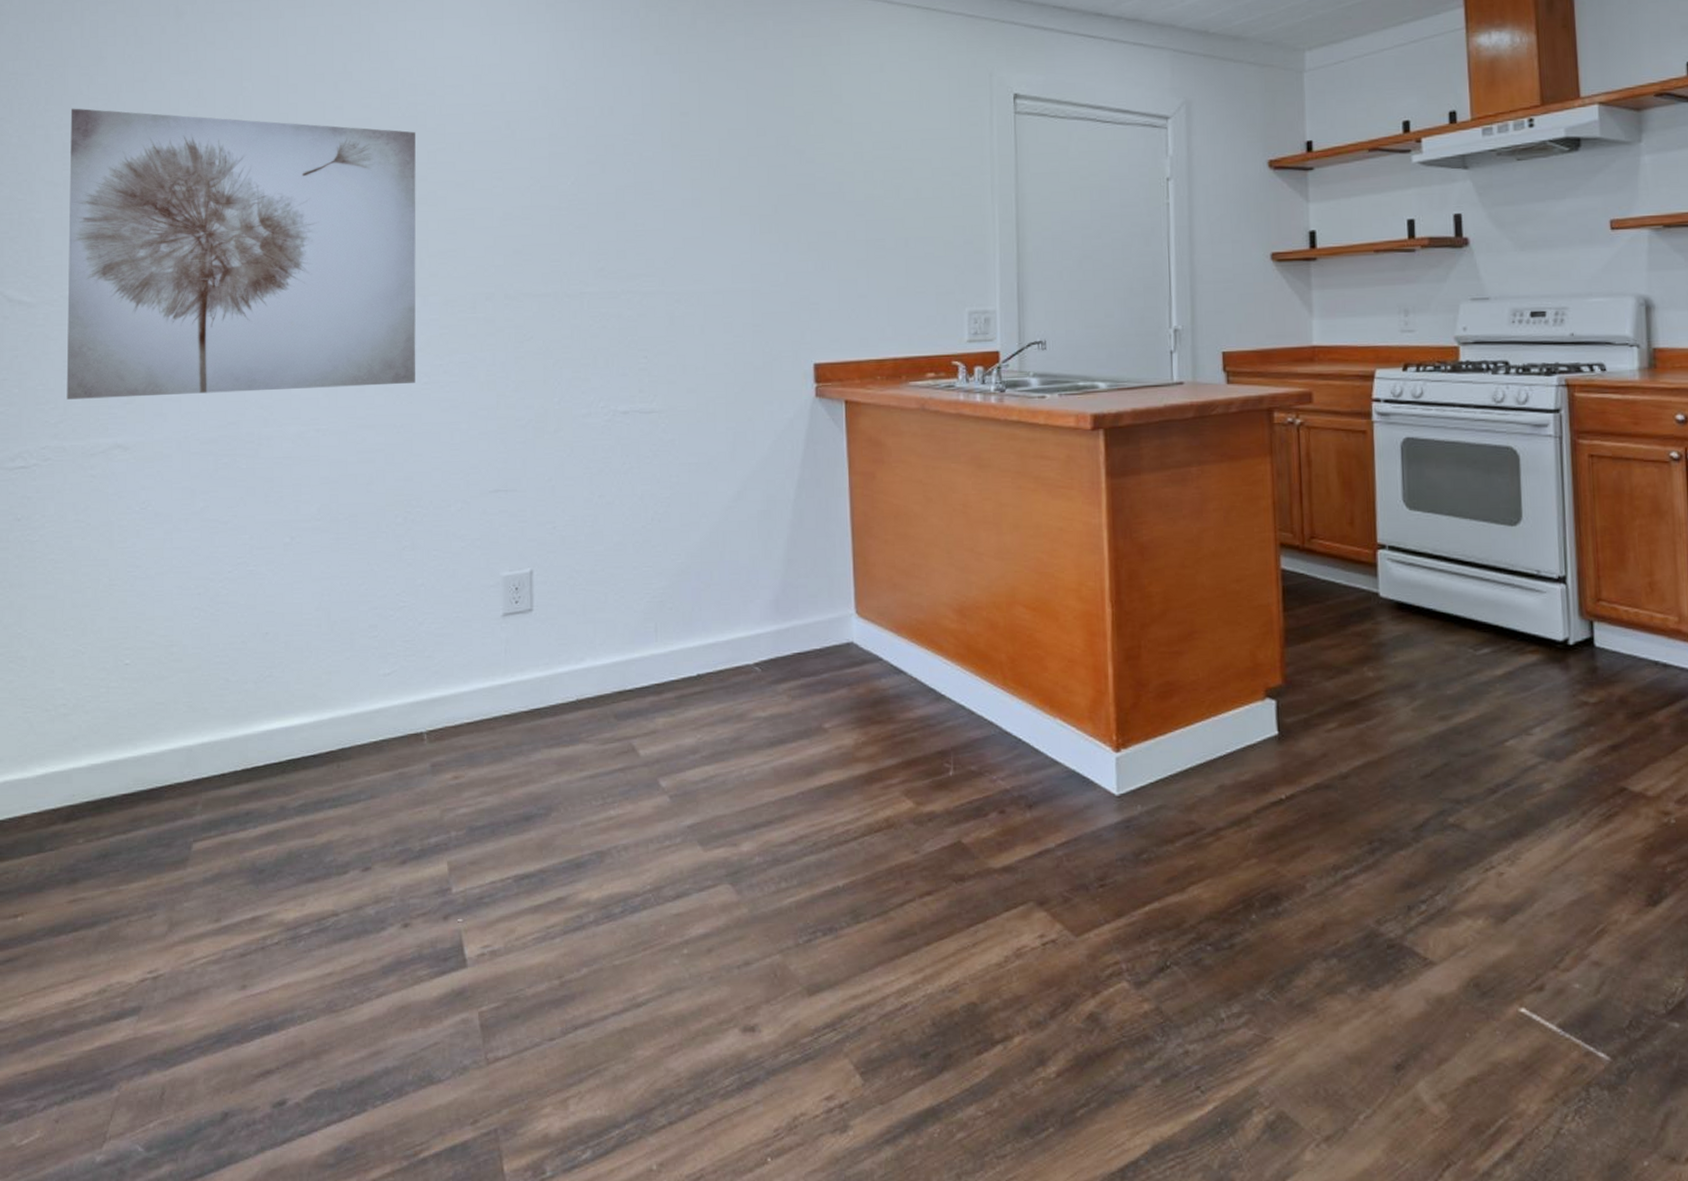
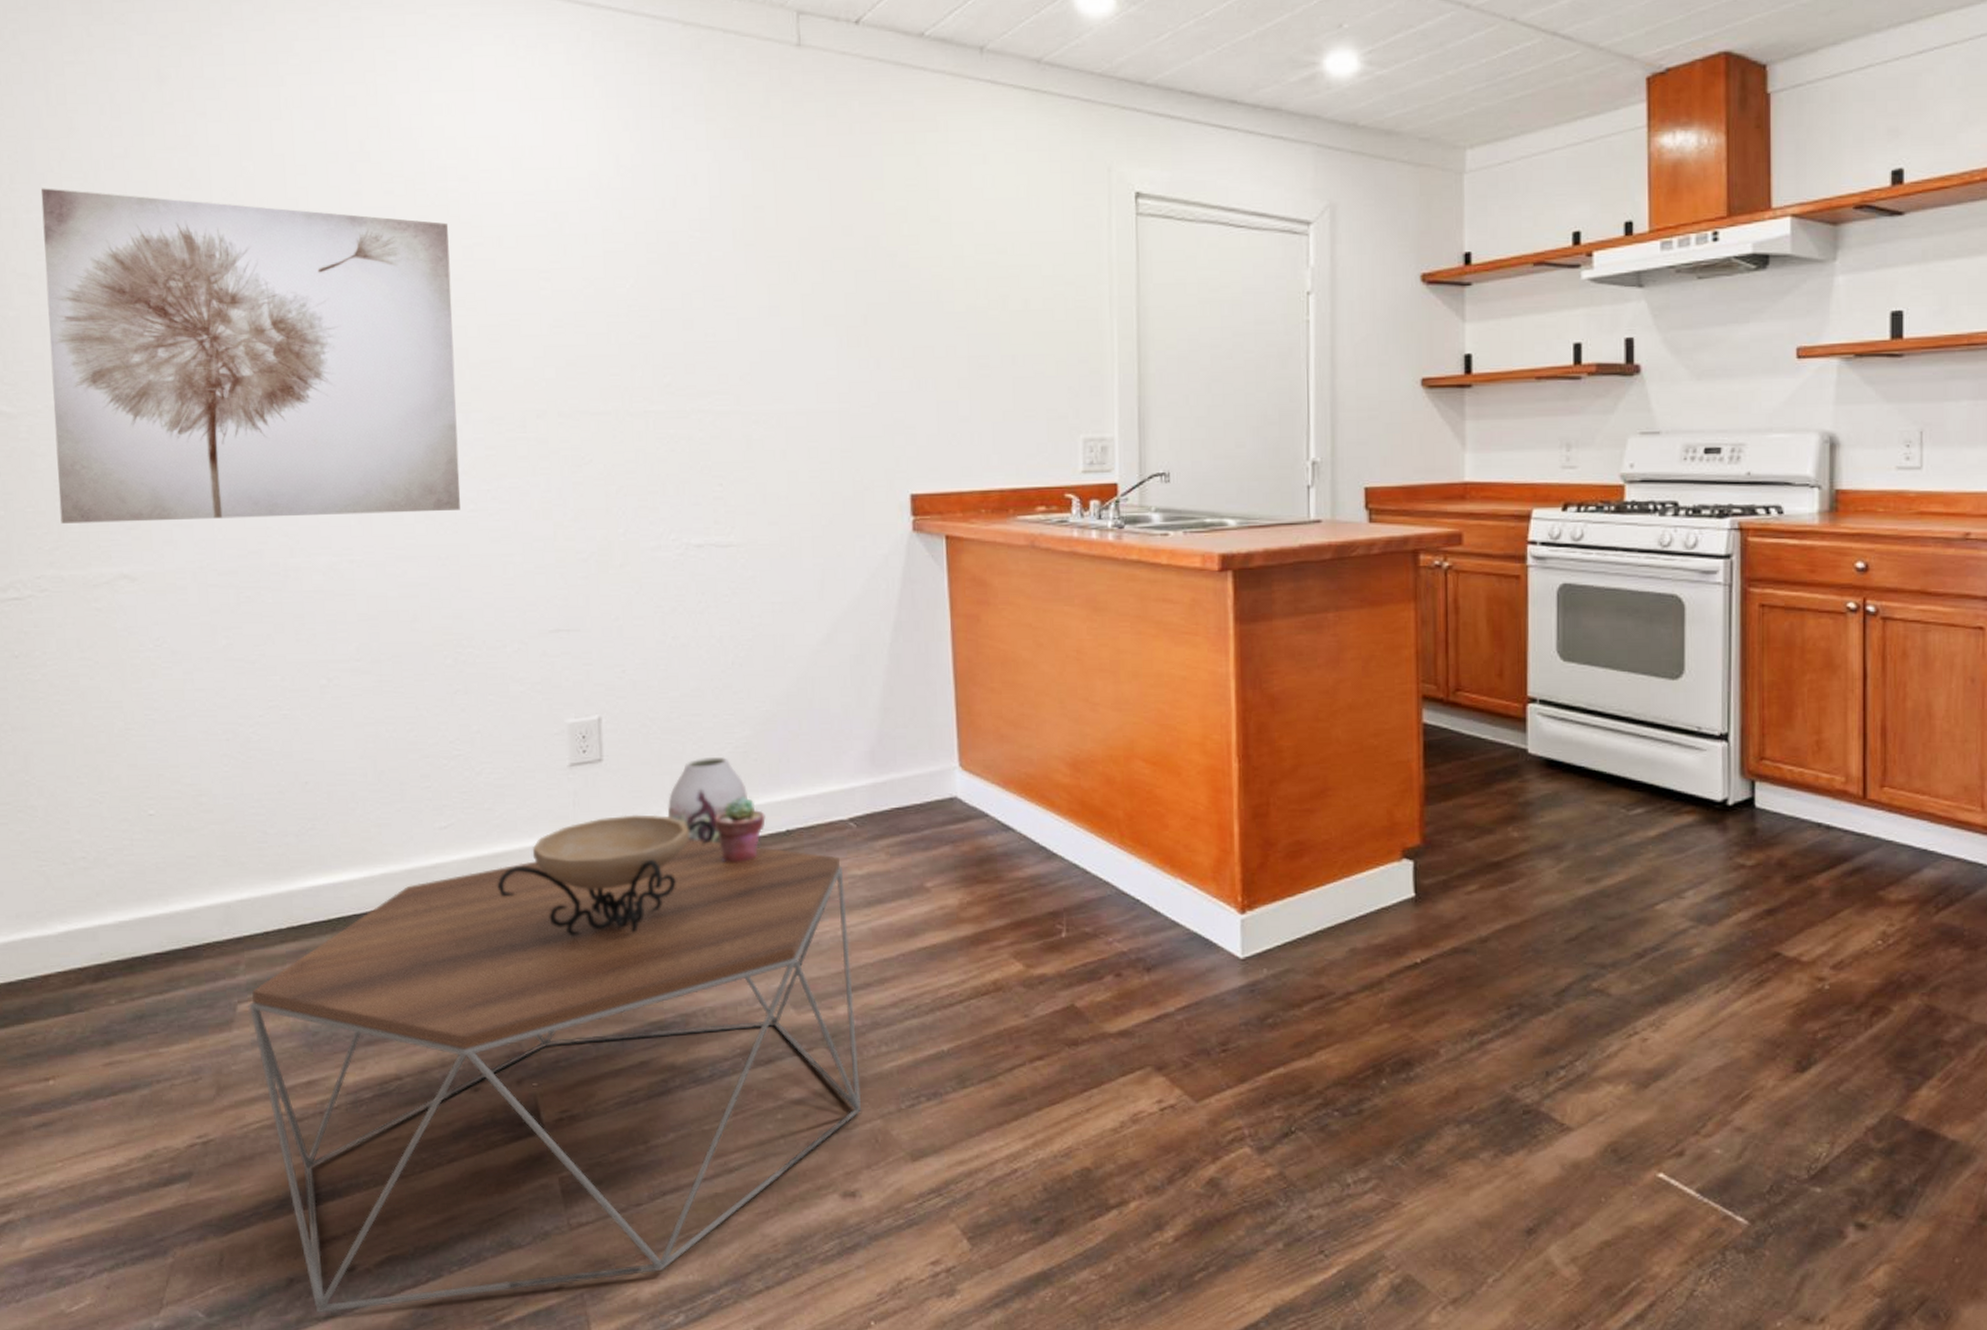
coffee table: none [202,683,762,1148] -> present [248,839,862,1314]
decorative bowl: none [433,660,633,777] -> present [497,814,716,936]
vase: none [589,605,662,688] -> present [667,756,747,844]
potted succulent: none [632,643,679,706] -> present [714,797,766,863]

